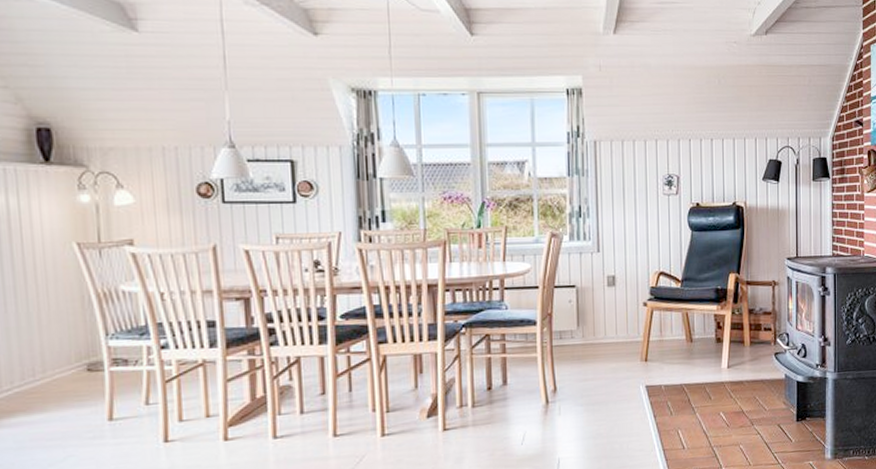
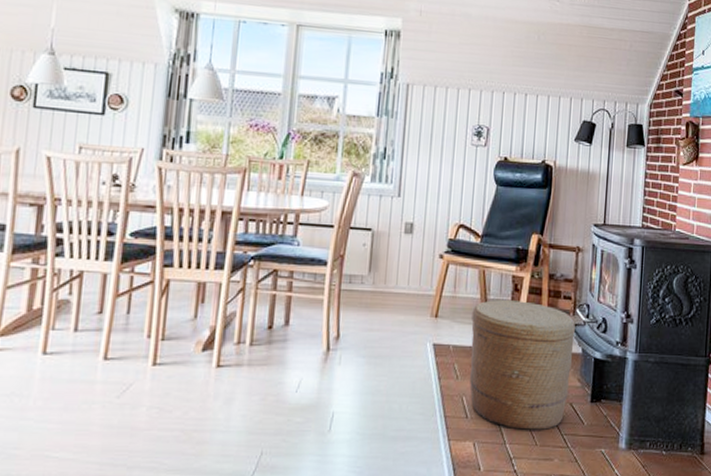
woven basket: none [679,337,777,453] -> present [469,300,575,430]

